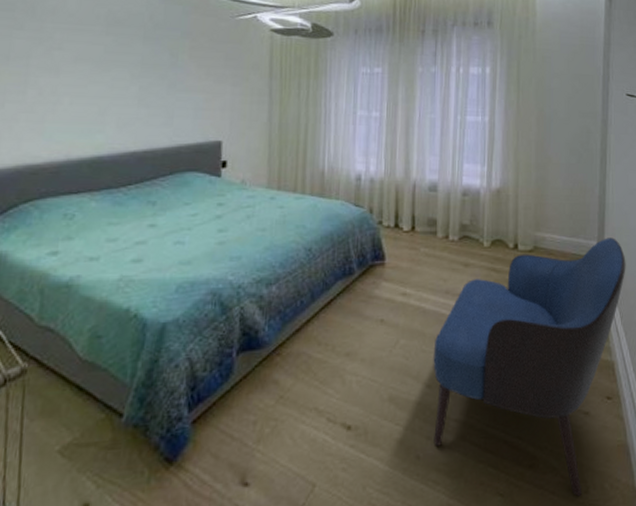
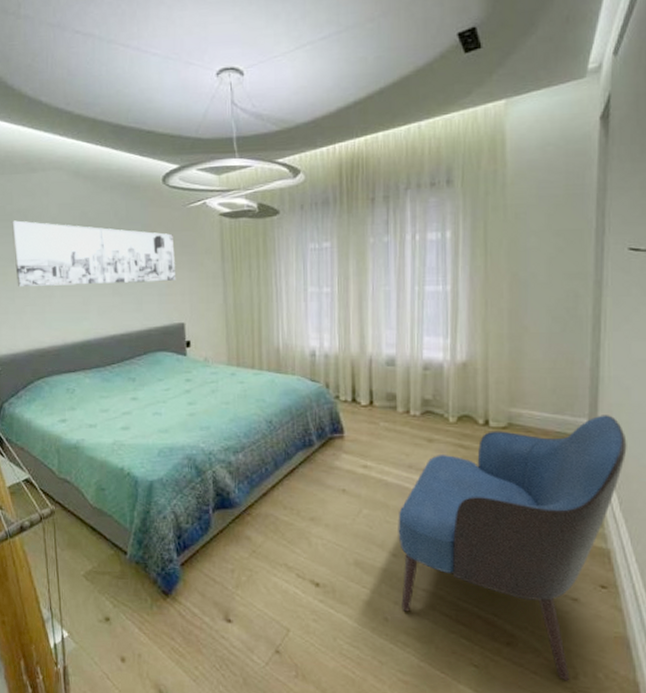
wall art: none [10,11,218,95] -> present [11,220,177,288]

